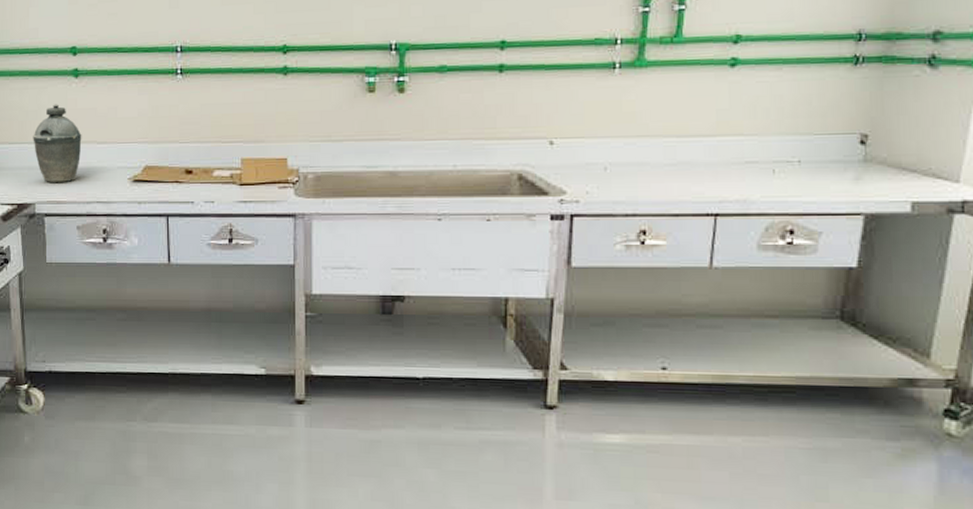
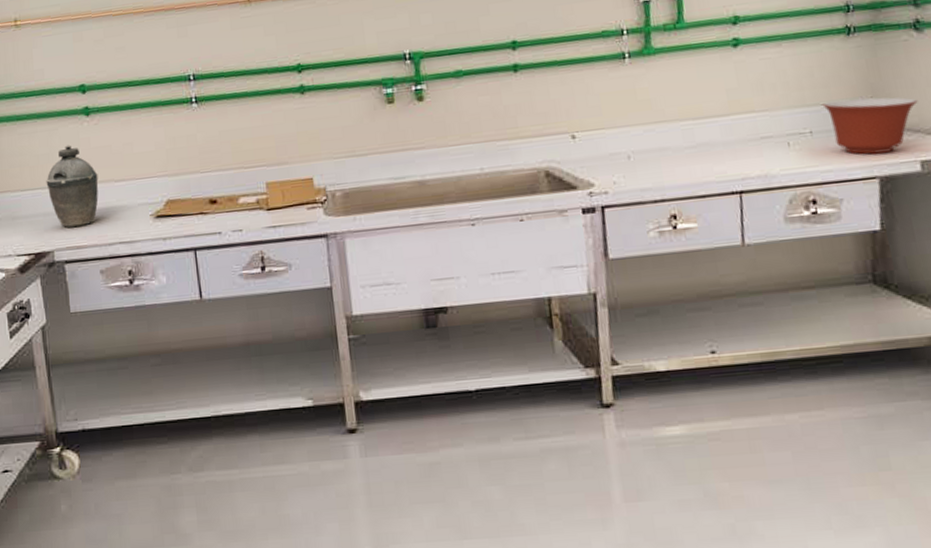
mixing bowl: none [815,131,919,190] -> present [822,97,918,154]

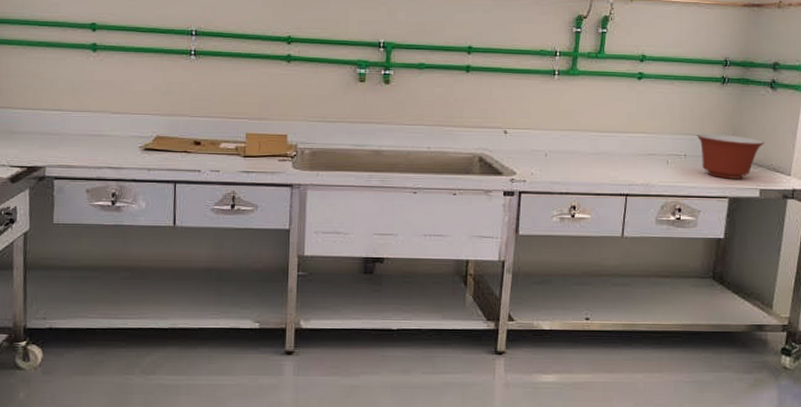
kettle: present [46,145,99,228] -> none [47,74,97,149]

